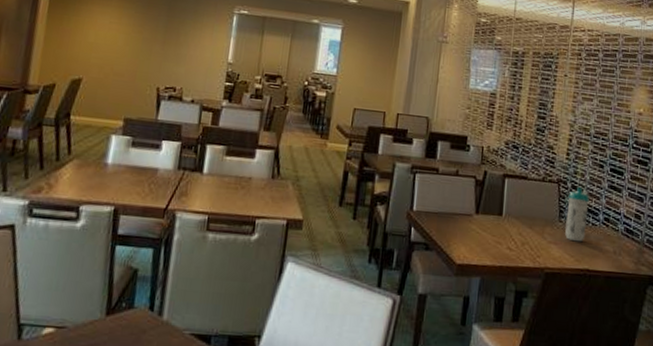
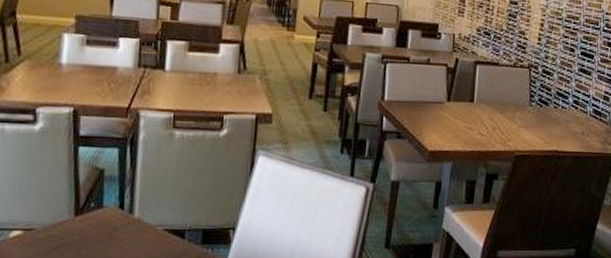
water bottle: present [565,187,589,242] -> none [535,71,560,125]

